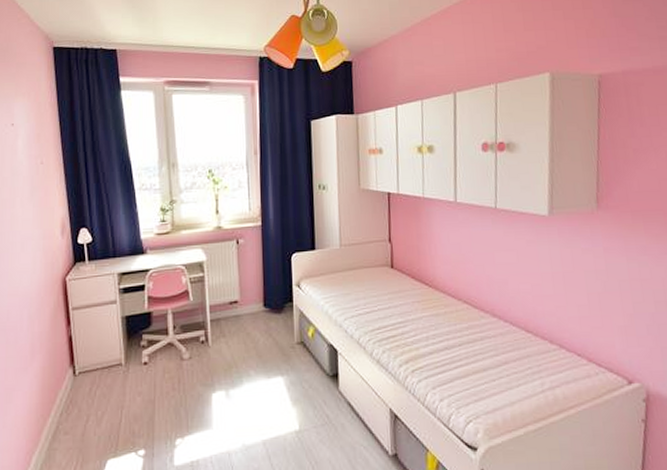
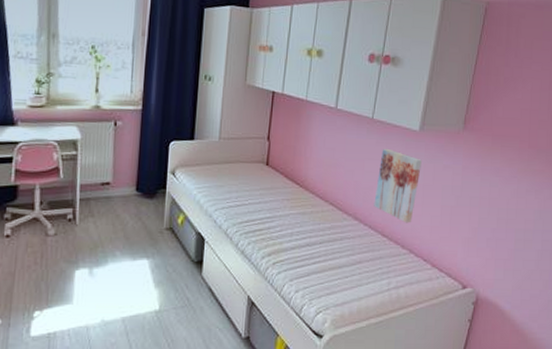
wall art: none [511,237,558,316] -> present [374,148,422,224]

